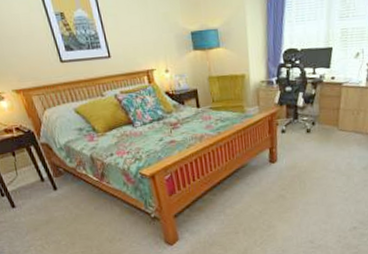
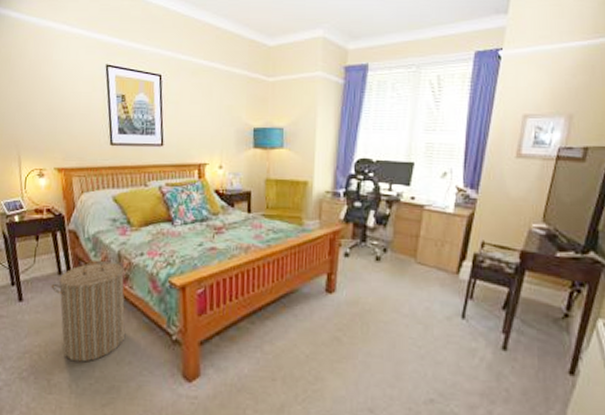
laundry hamper: none [37,164,112,246] -> present [51,260,130,362]

